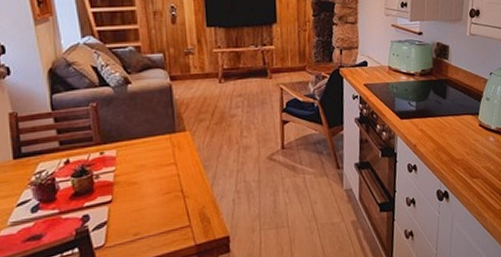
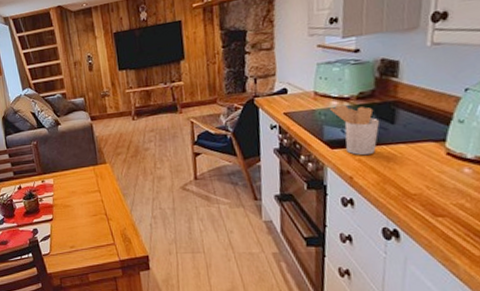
utensil holder: none [400,80,435,126] -> present [330,104,379,156]

